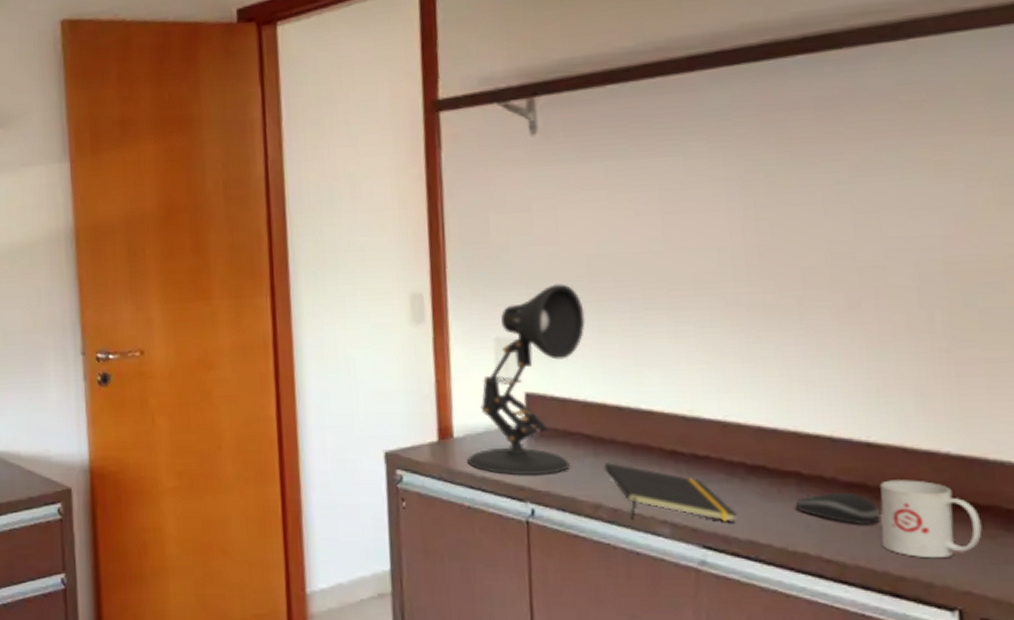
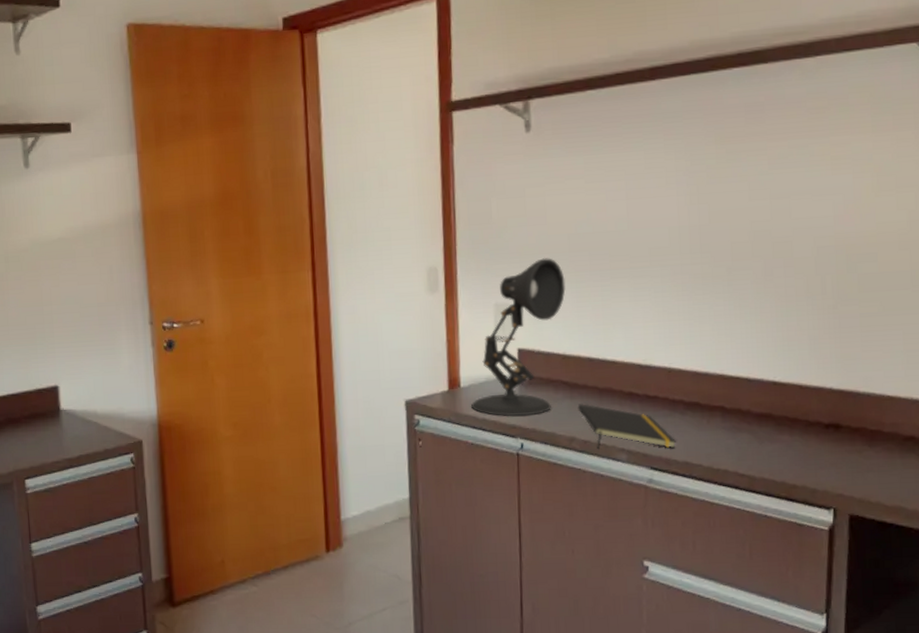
computer mouse: present [795,492,882,526] -> none [720,421,782,446]
mug: present [880,480,983,559] -> none [781,409,853,470]

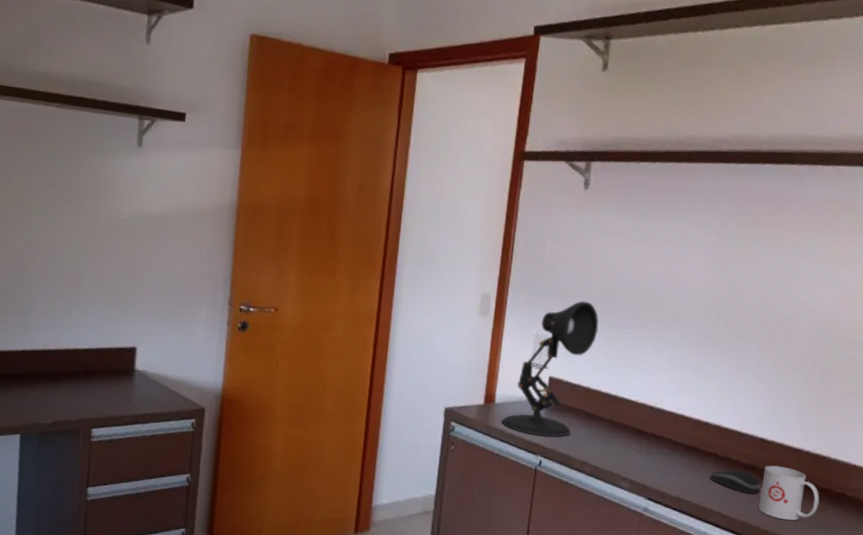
notepad: present [577,403,677,450] -> none [593,432,673,484]
computer mouse: none [720,421,782,446] -> present [710,469,762,495]
mug: none [781,409,853,470] -> present [758,465,820,521]

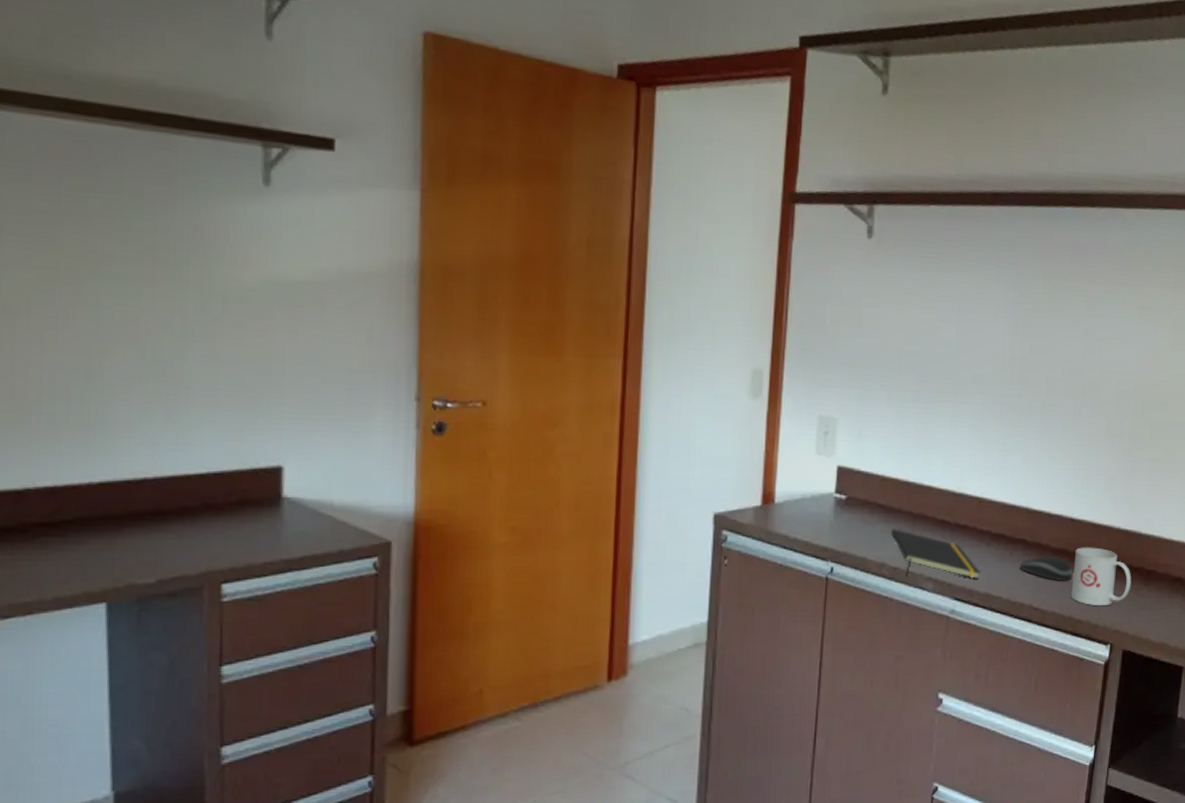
desk lamp: present [502,301,599,437] -> none [784,373,891,538]
notepad: none [593,432,673,484] -> present [890,527,981,580]

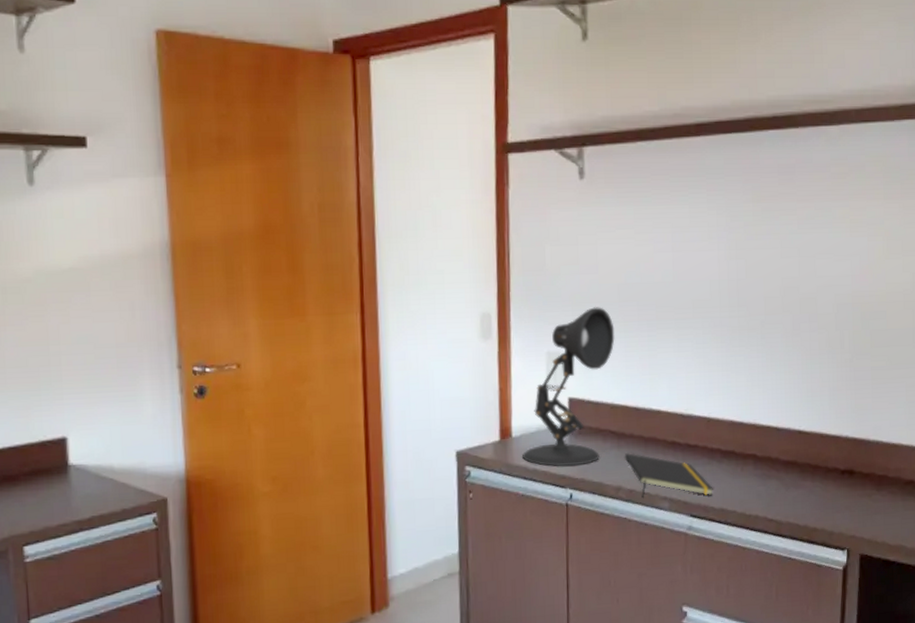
desk lamp: none [784,373,891,538] -> present [522,307,615,467]
computer mouse: present [1020,555,1073,582] -> none [752,468,805,492]
mug: present [1071,547,1132,606] -> none [804,457,864,514]

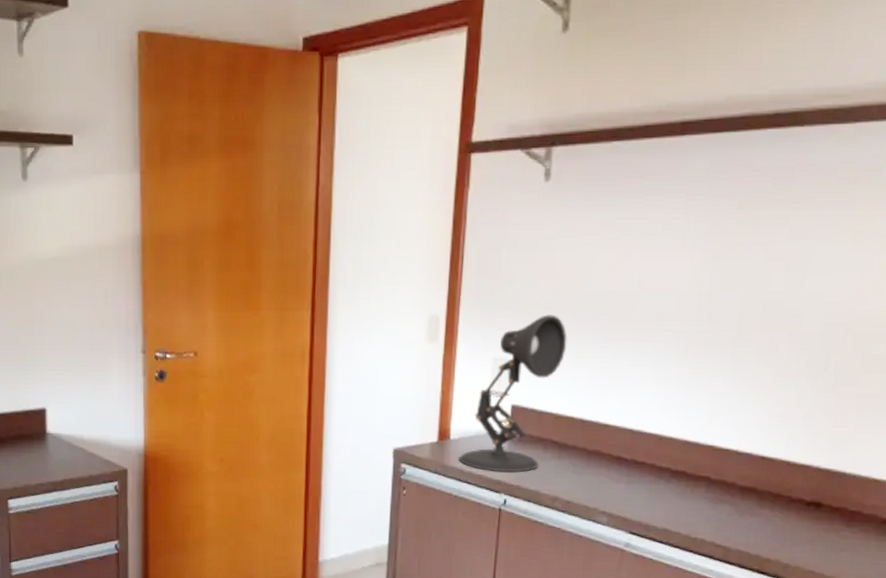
notepad: present [624,452,714,499] -> none [564,463,659,515]

